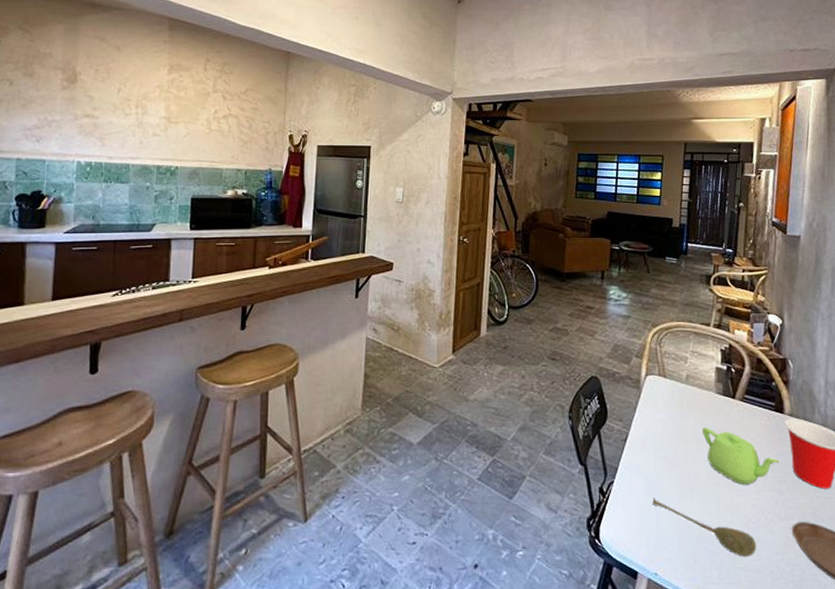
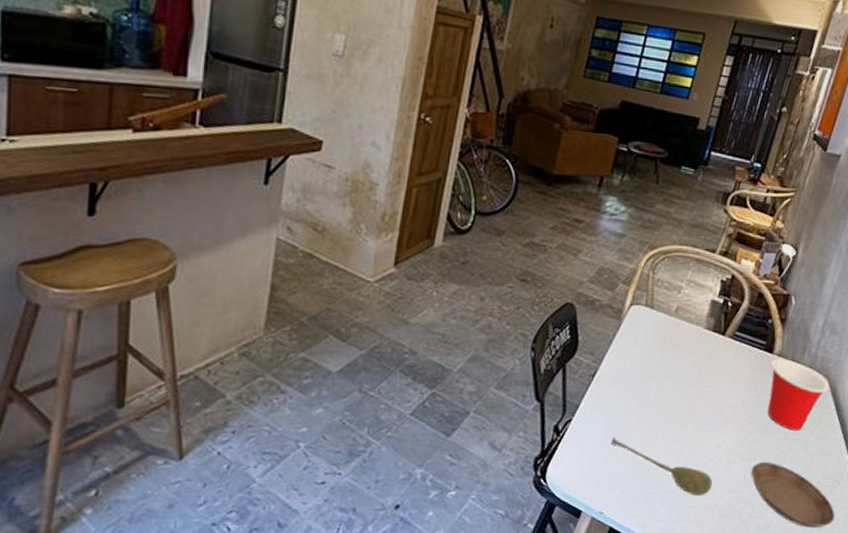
teapot: present [702,427,780,485] -> none [681,364,756,425]

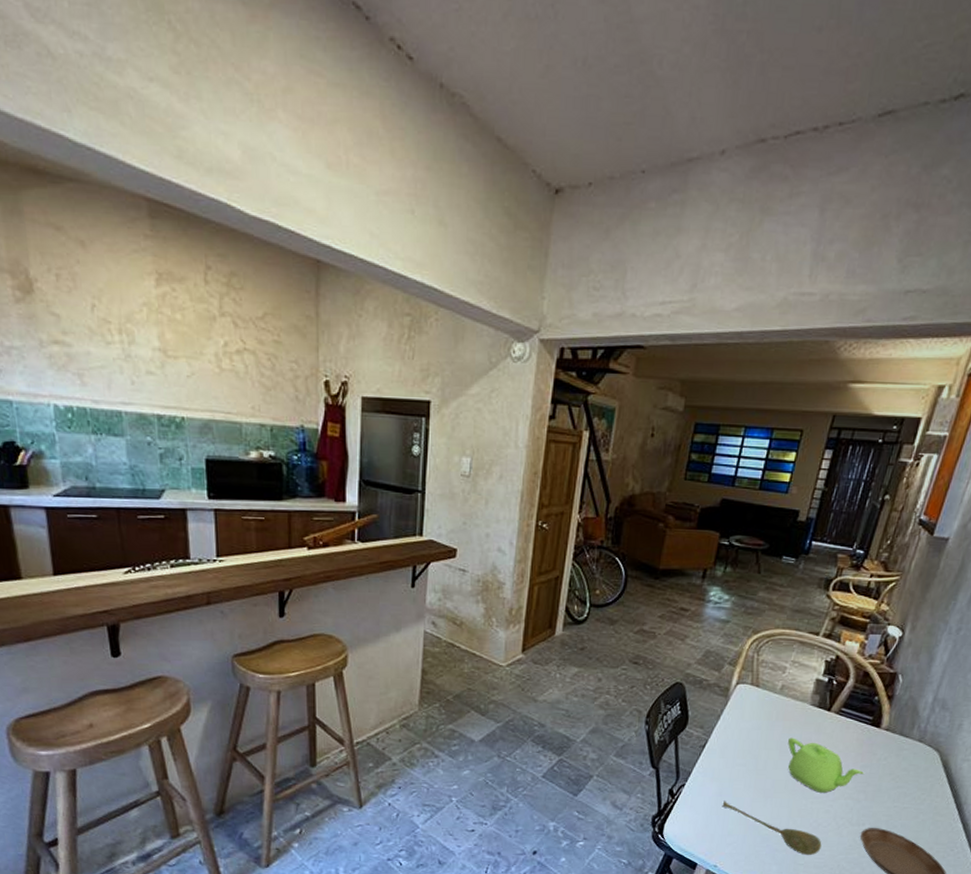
teapot: none [681,364,756,425] -> present [788,737,864,793]
cup: present [767,359,830,431] -> none [875,733,941,800]

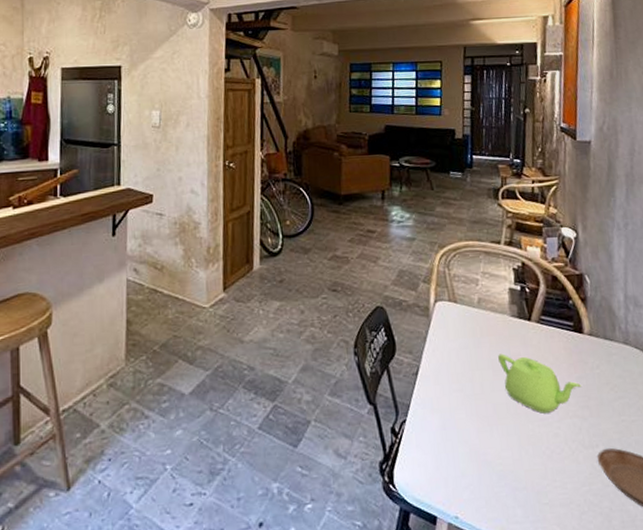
soupspoon: present [722,800,822,856] -> none [448,434,562,492]

